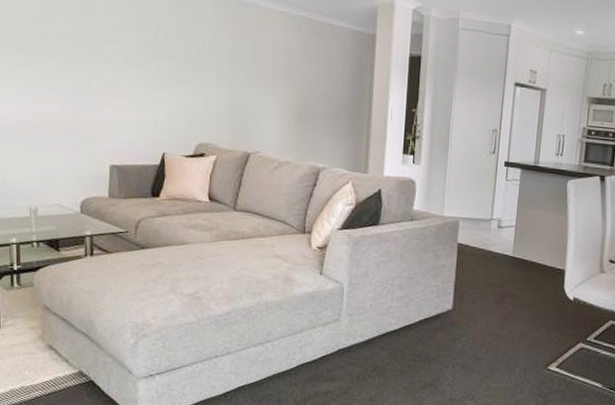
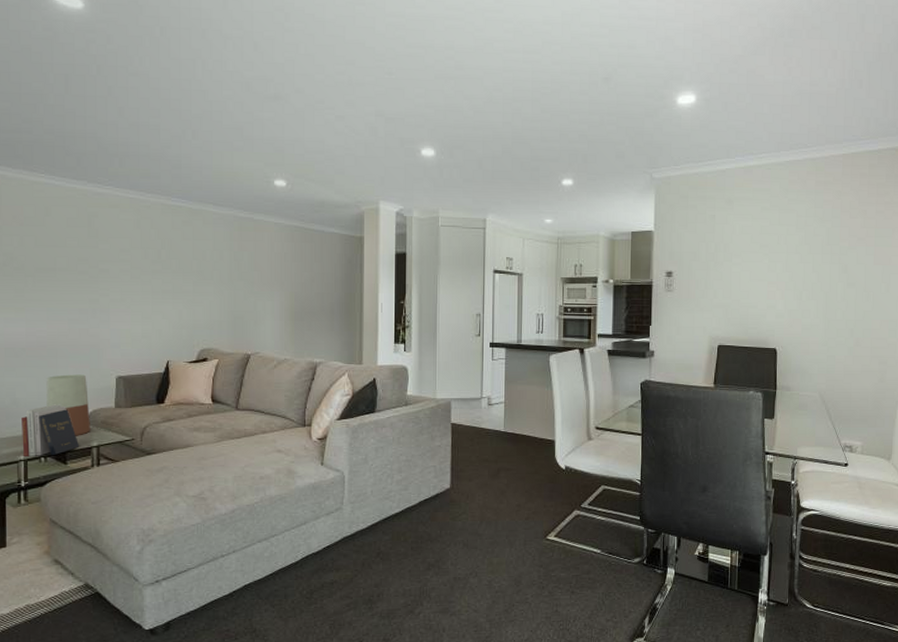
books: none [13,188,73,242] -> present [22,404,80,457]
vase: none [37,158,83,224] -> present [46,374,90,436]

